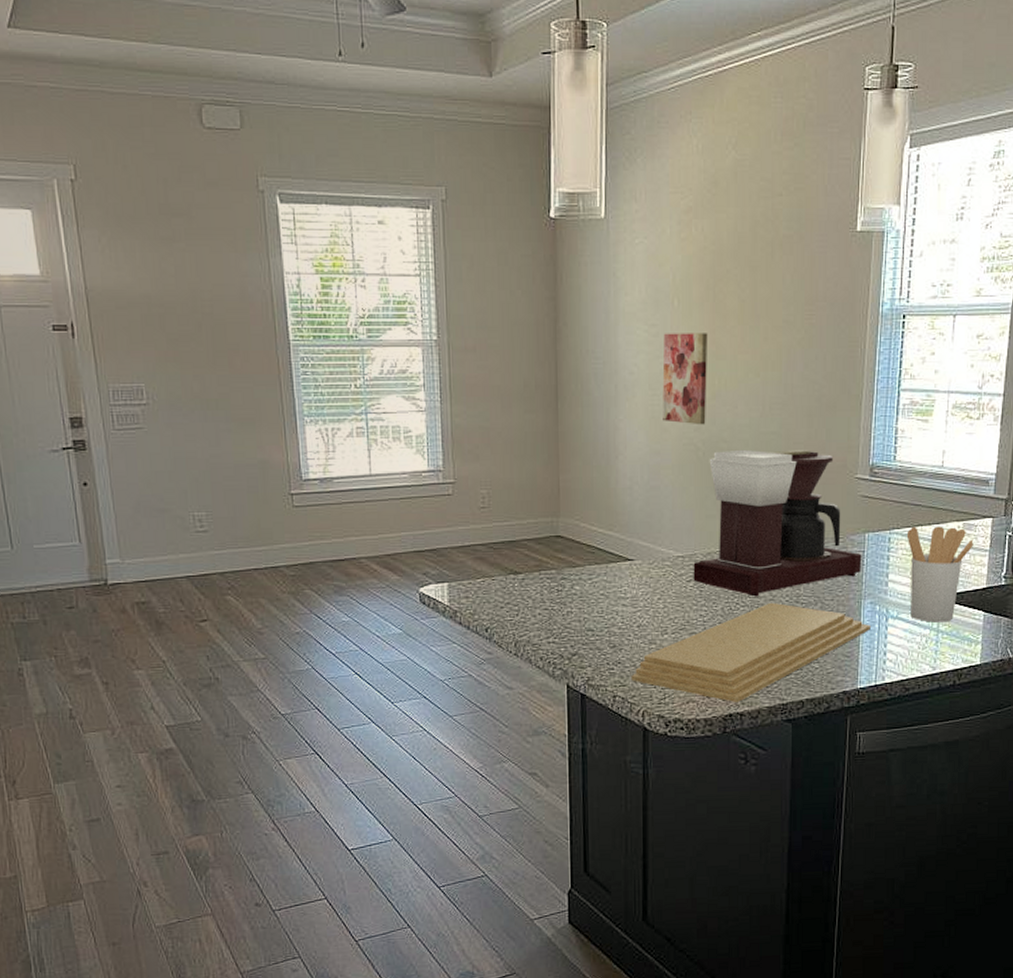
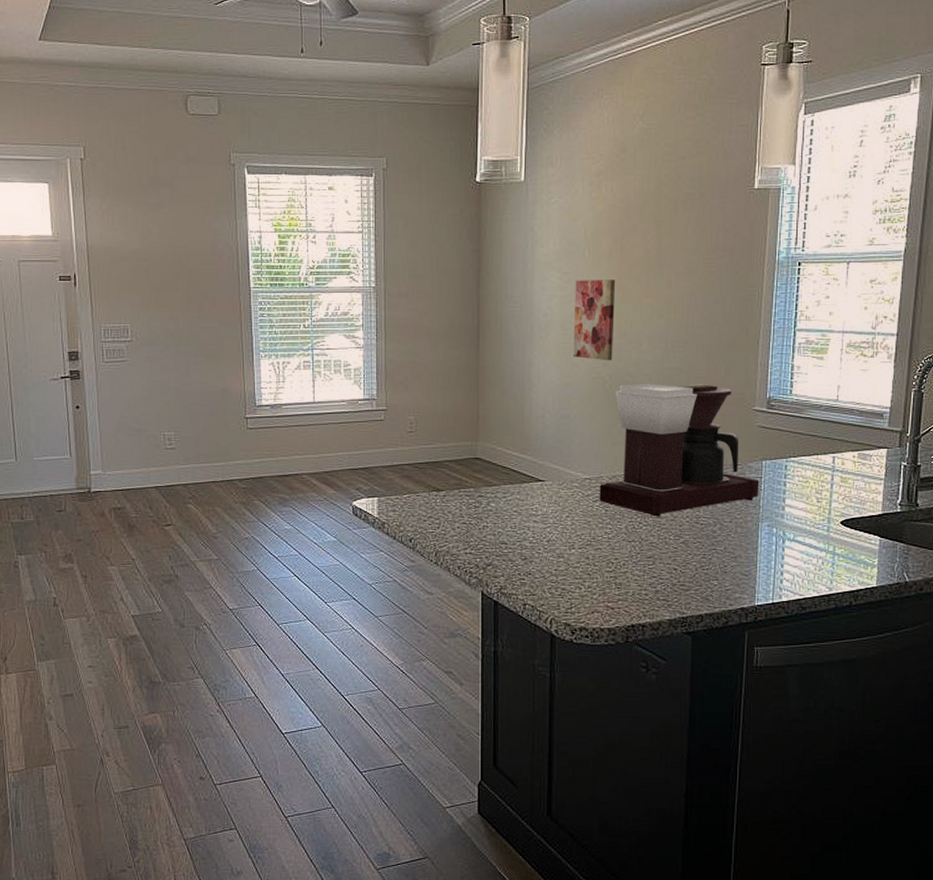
cutting board: present [631,602,871,702] -> none [540,522,768,614]
utensil holder: present [906,526,974,623] -> none [802,455,869,546]

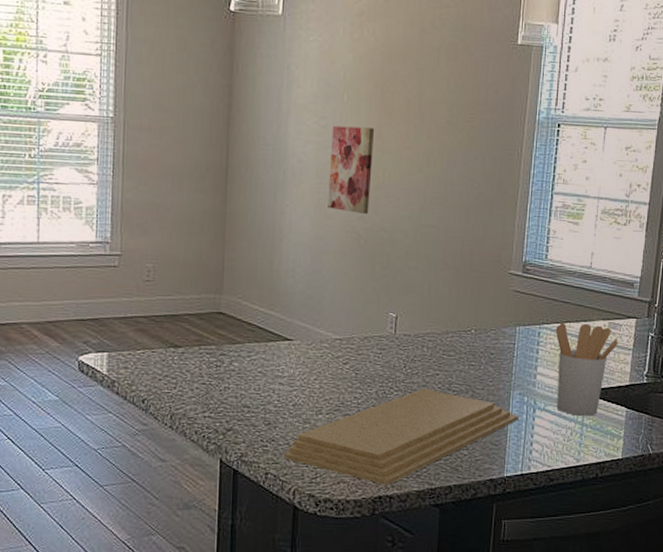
cutting board: none [540,522,768,614] -> present [284,388,519,485]
coffee maker: present [599,383,760,517] -> none [349,239,513,382]
utensil holder: none [802,455,869,546] -> present [555,322,618,416]

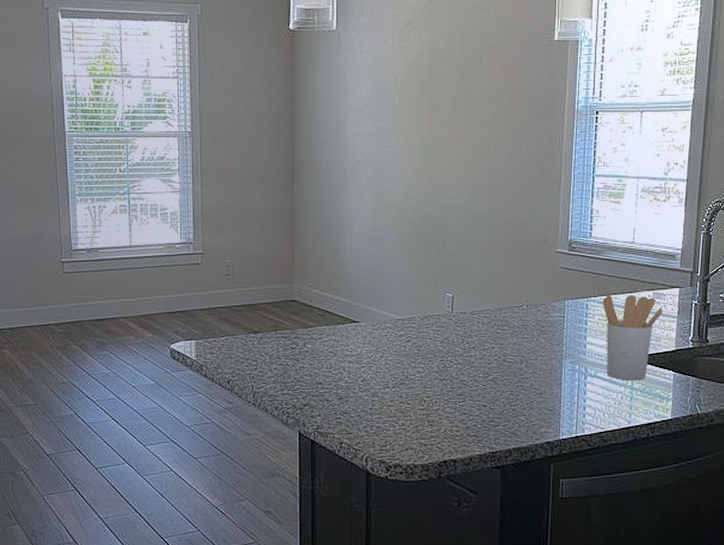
cutting board: present [284,388,519,485] -> none [356,361,571,450]
wall art: present [328,125,375,215] -> none [385,126,425,205]

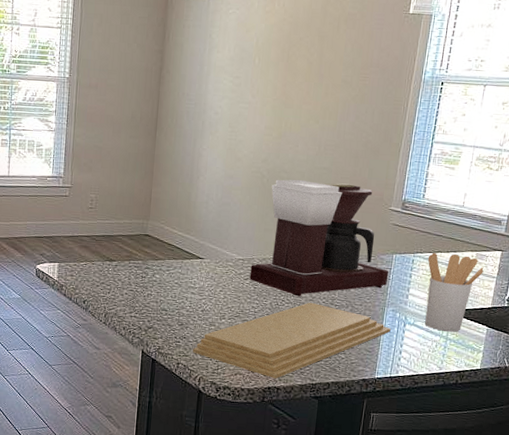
cutting board: none [356,361,571,450] -> present [193,302,391,378]
coffee maker: none [412,226,563,356] -> present [249,179,389,297]

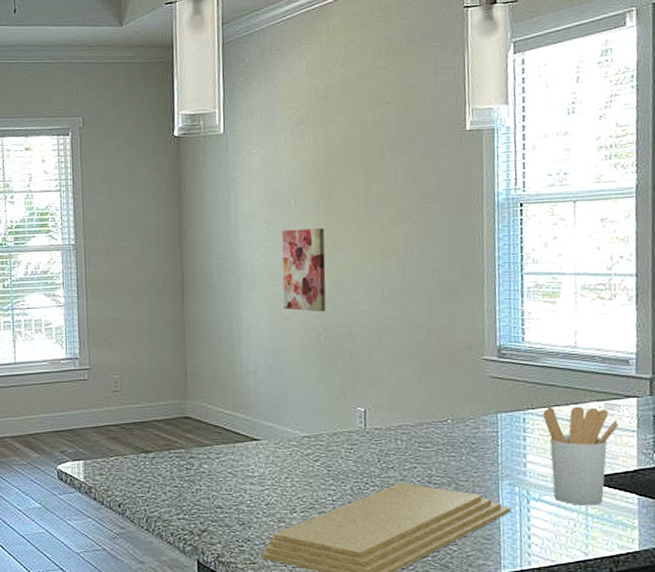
wall art: none [237,84,280,158] -> present [282,228,326,312]
coffee maker: present [249,179,389,297] -> none [319,333,496,477]

